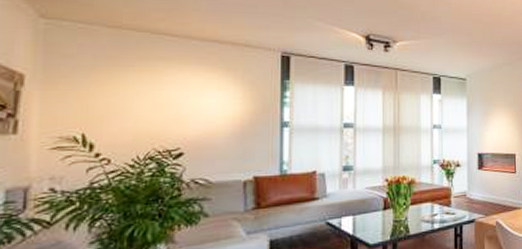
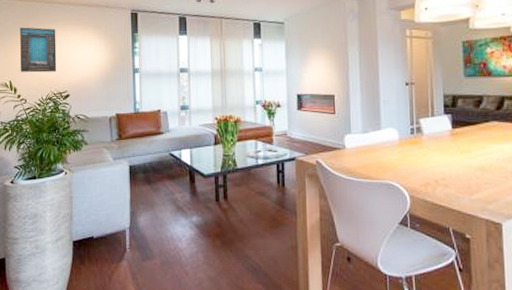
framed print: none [102,62,167,124] -> present [20,27,57,73]

